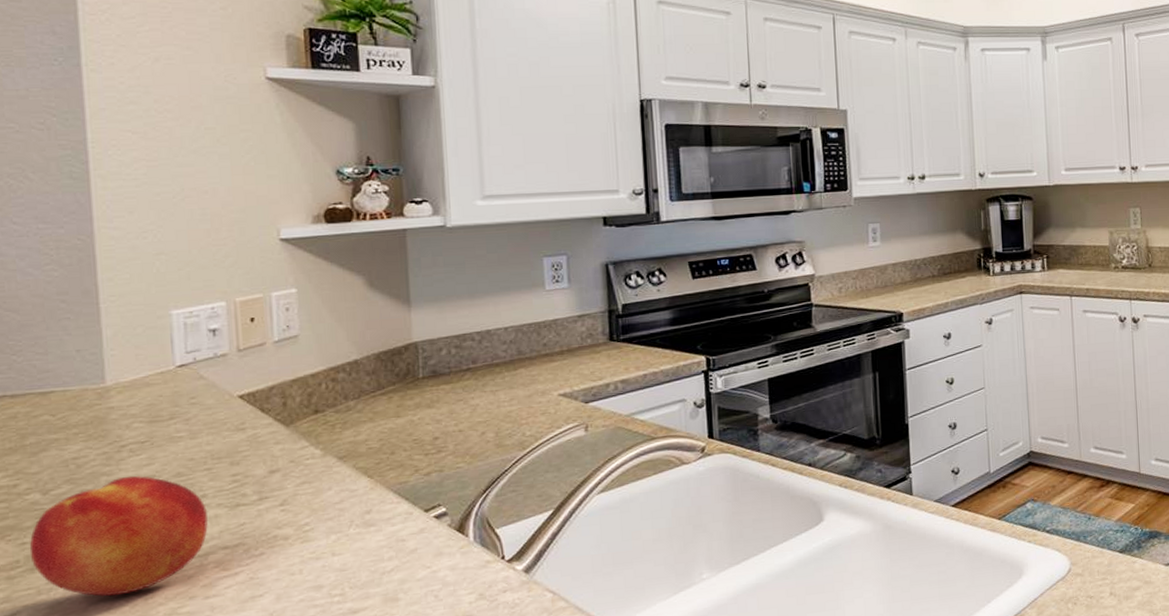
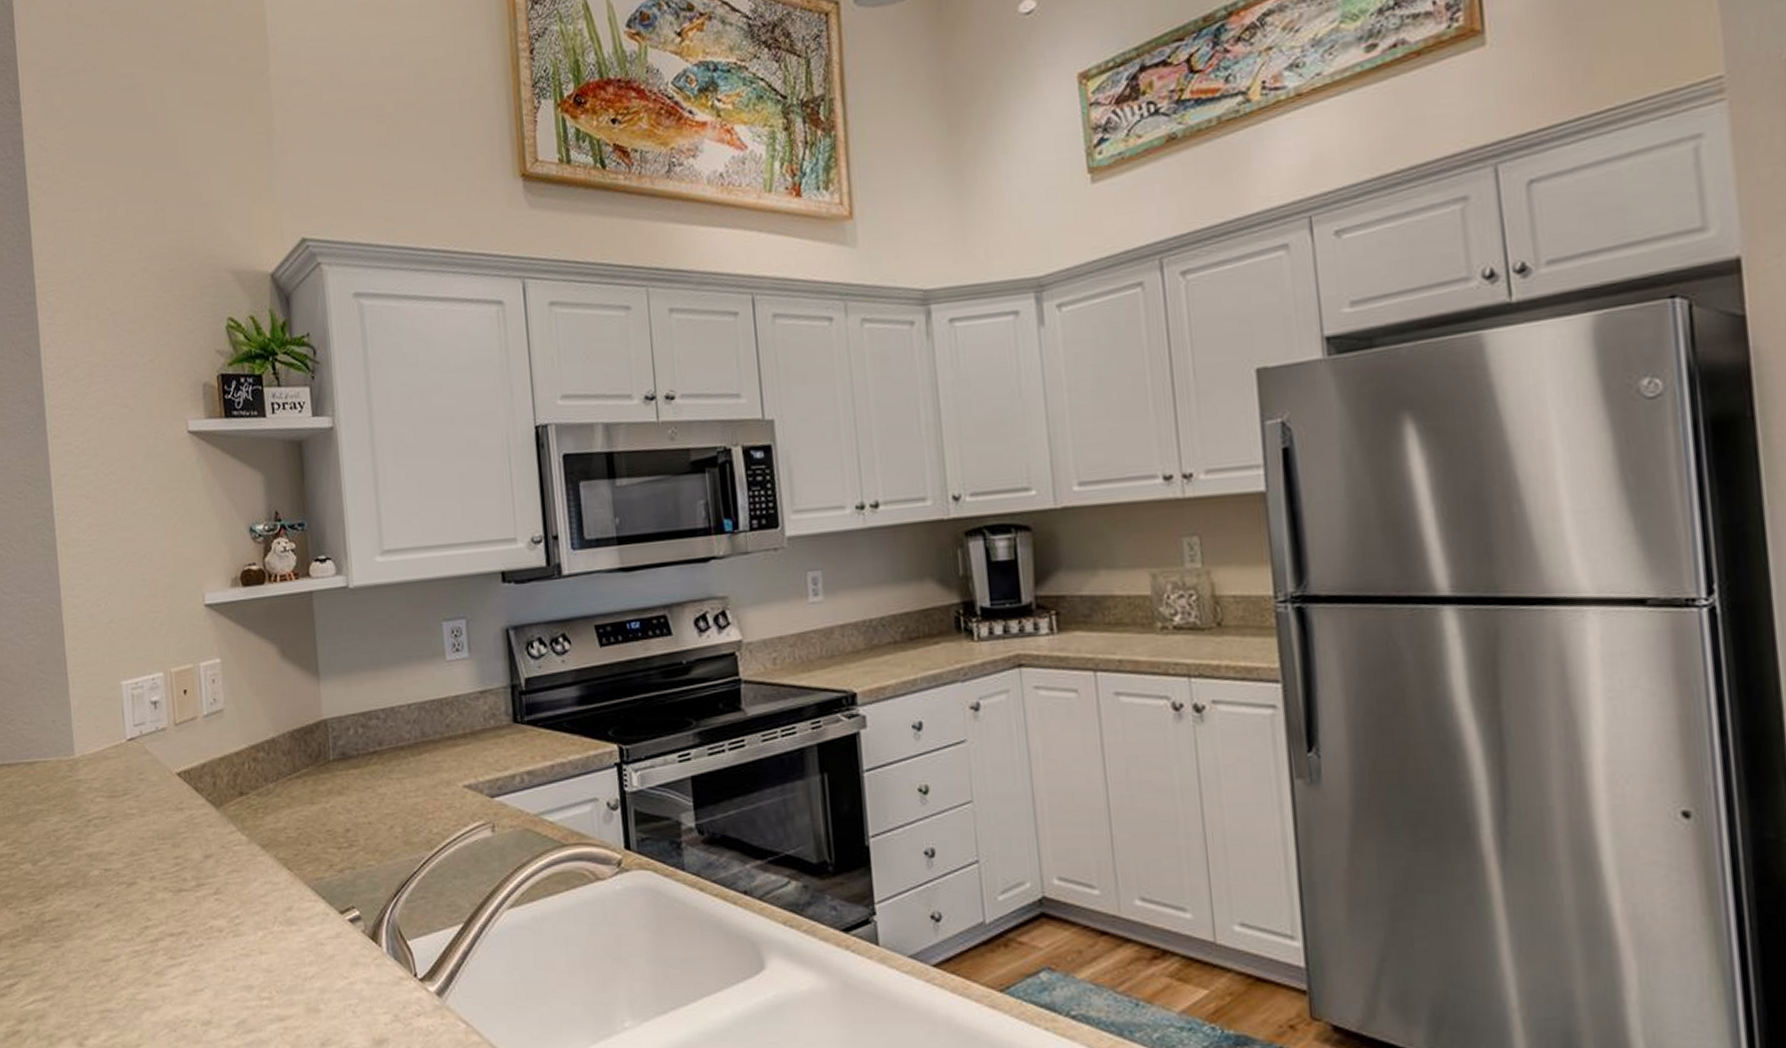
peach: present [29,476,209,596] -> none [25,852,158,975]

